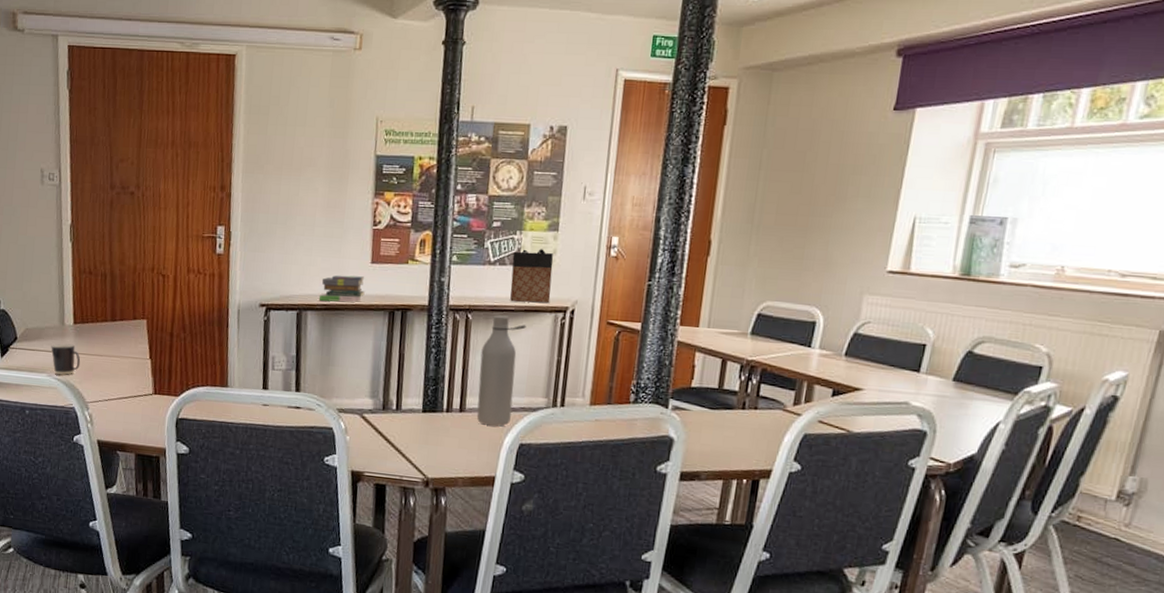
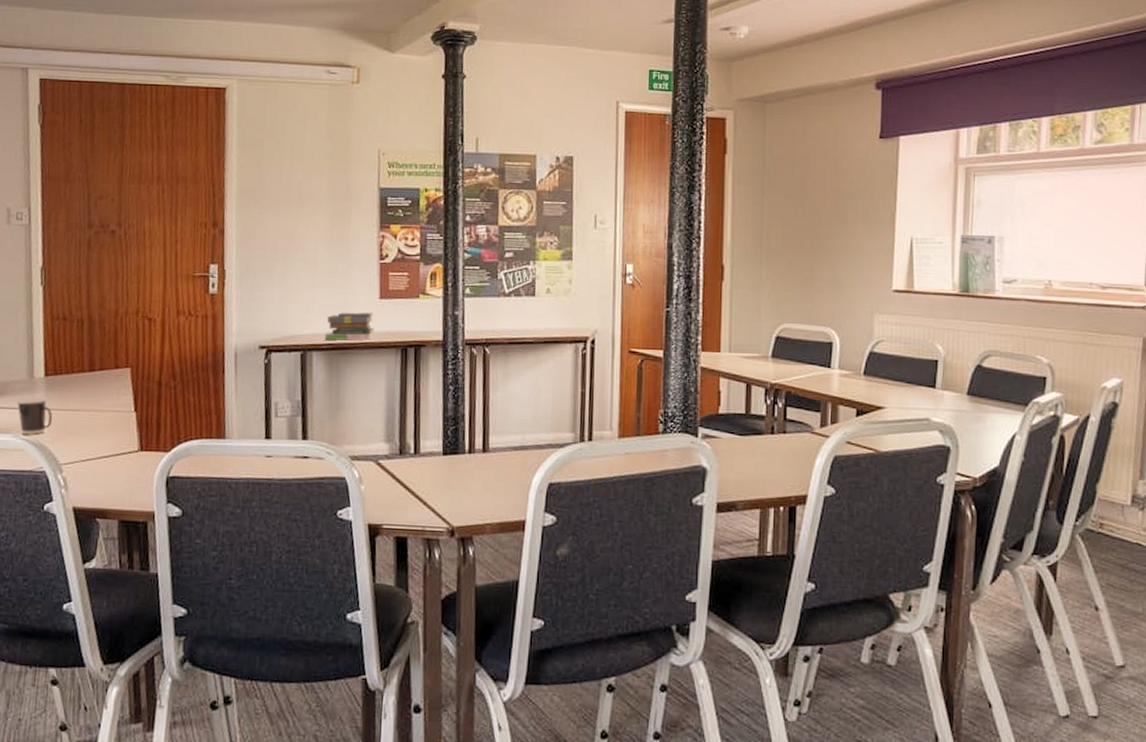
water bottle: present [476,315,527,427] -> none [501,348,547,467]
bag: present [510,249,553,304] -> none [527,278,570,334]

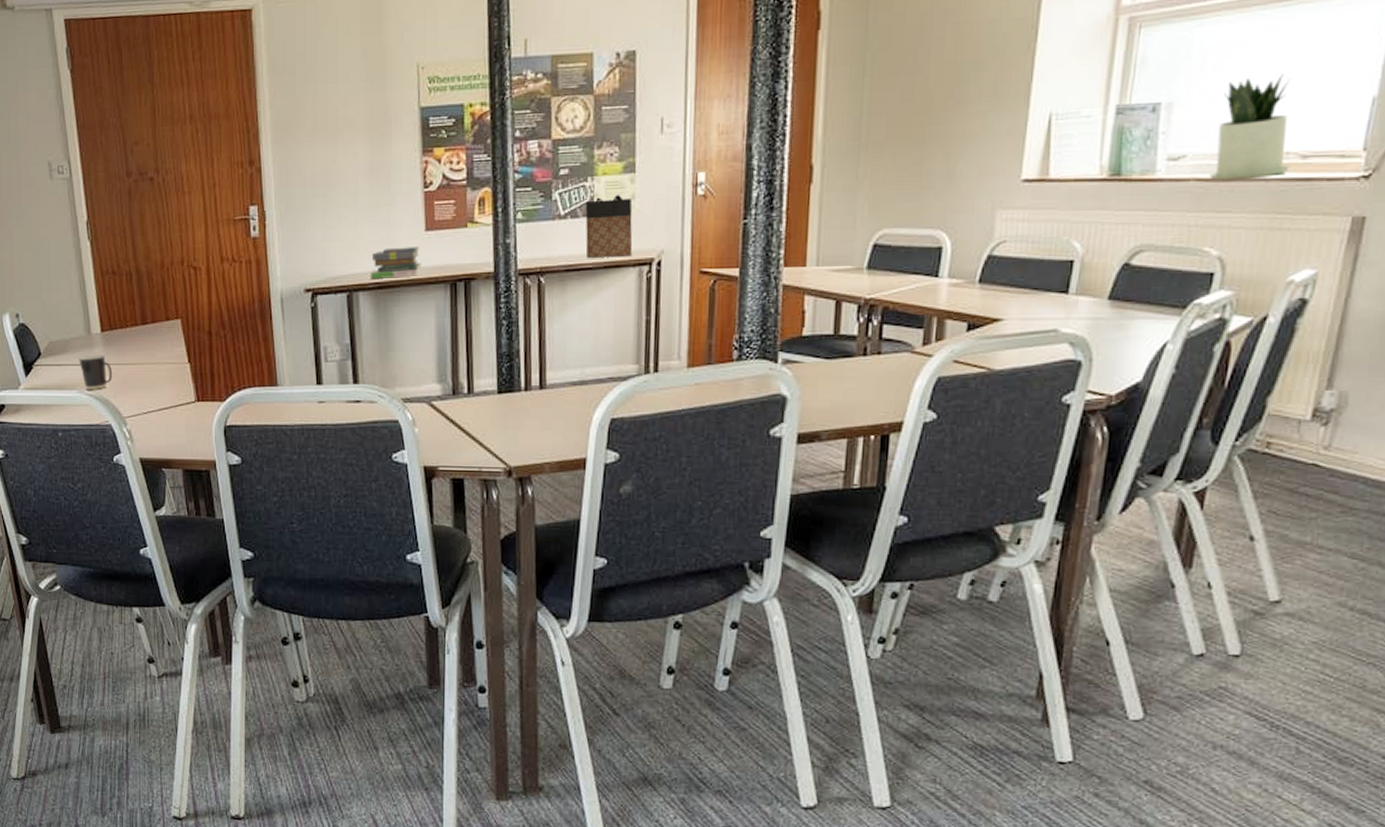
bag: none [527,278,570,334] -> present [585,195,633,259]
planter: none [1035,221,1095,304] -> present [1209,73,1291,182]

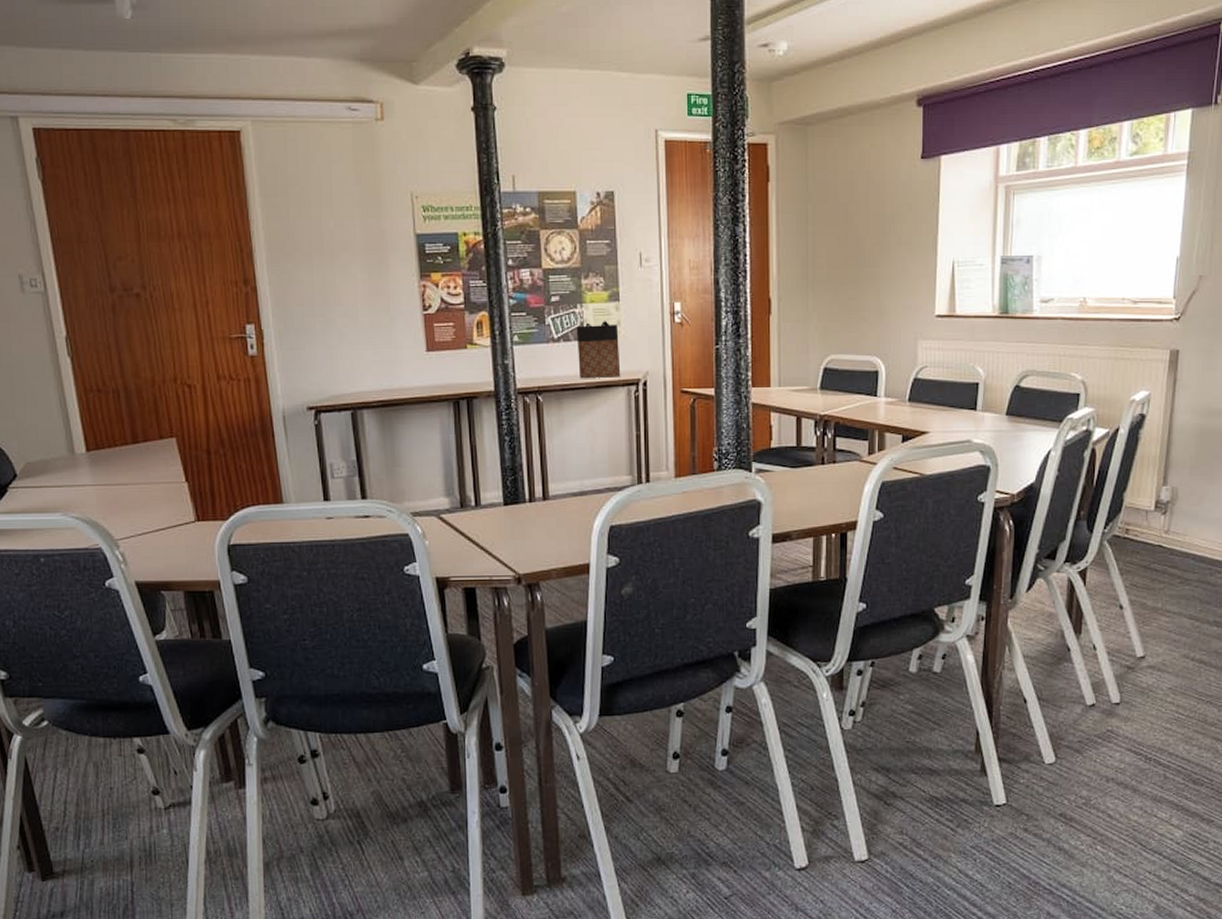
mug: present [79,354,113,389] -> none [61,475,102,511]
books: present [370,247,421,279] -> none [373,367,424,397]
planter: present [1209,73,1291,182] -> none [1071,236,1127,321]

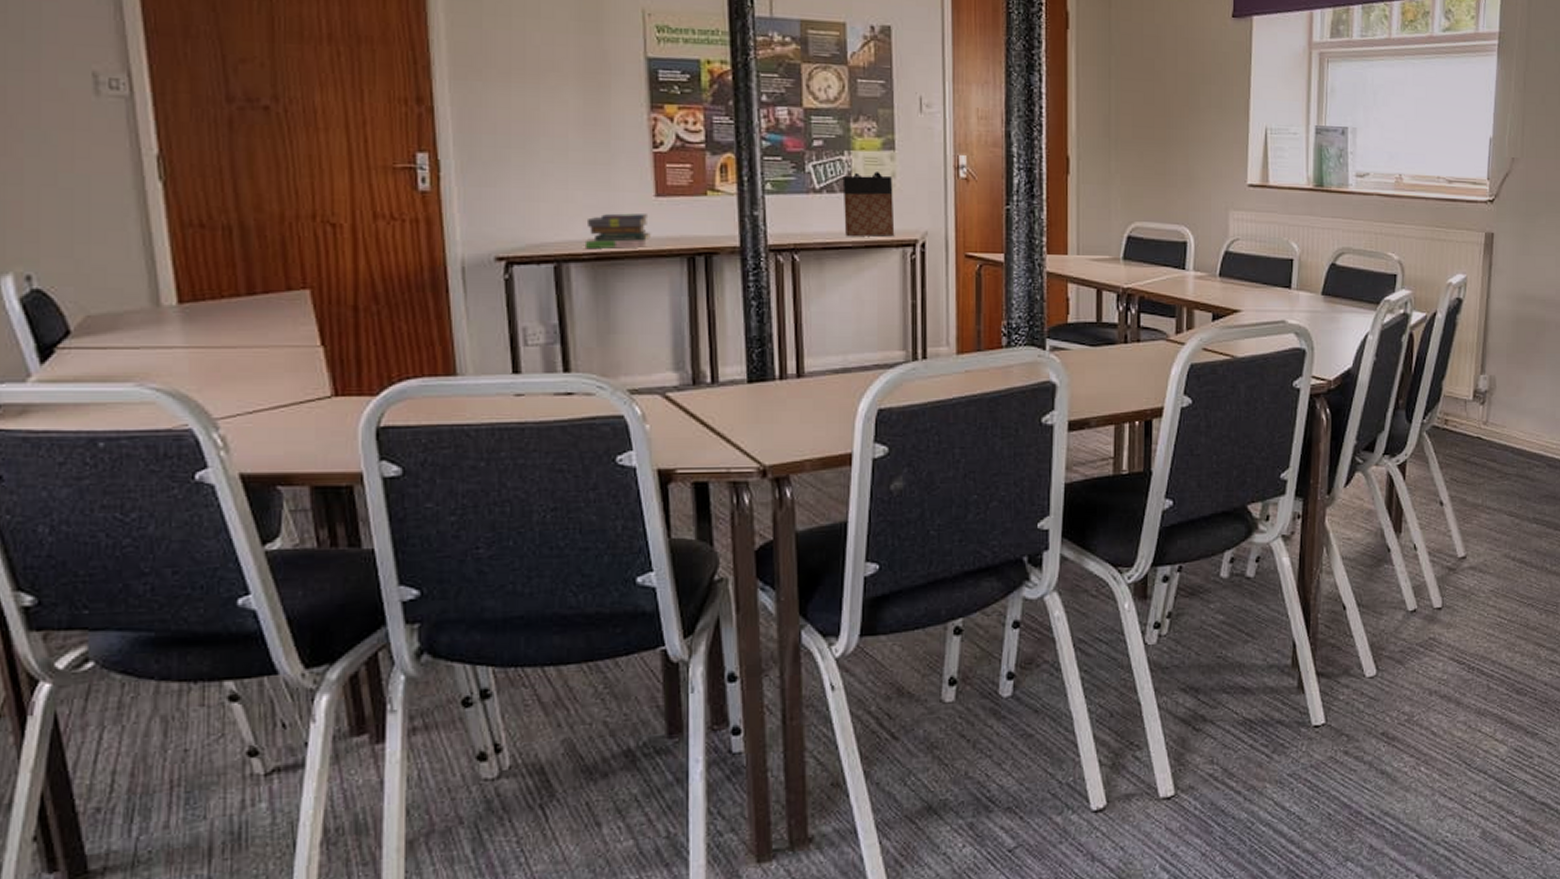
books: none [373,367,424,397] -> present [584,213,651,249]

